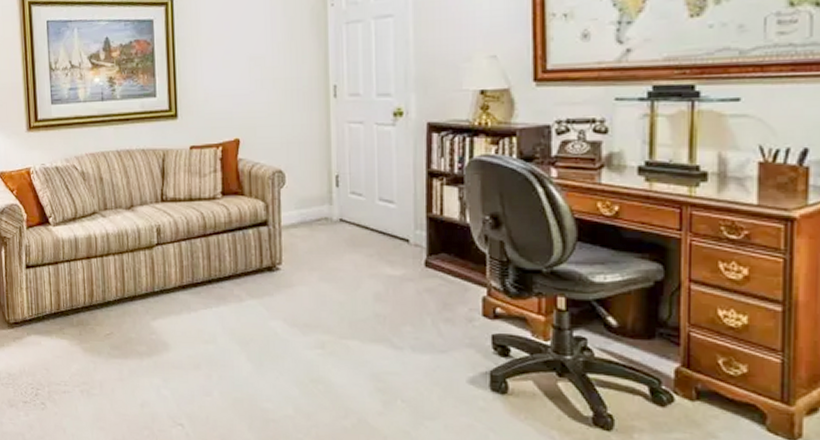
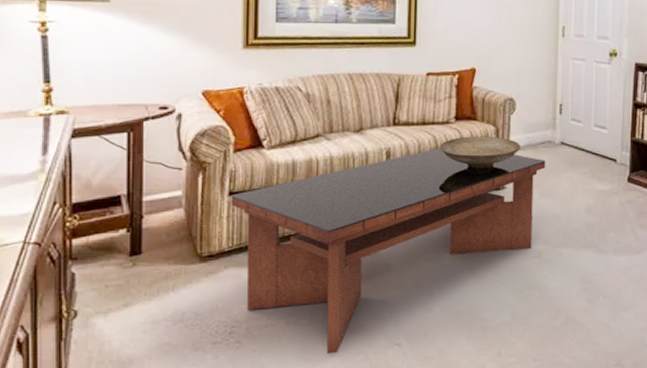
coffee table: none [27,225,324,426] -> present [231,148,546,354]
decorative bowl: none [208,213,293,248] -> present [439,136,520,169]

